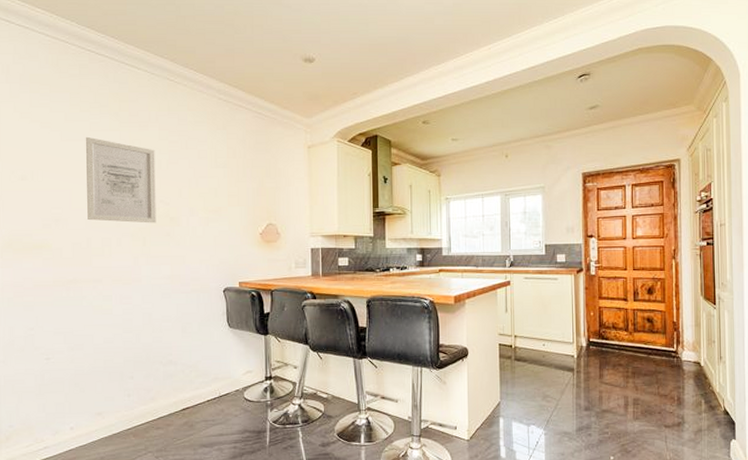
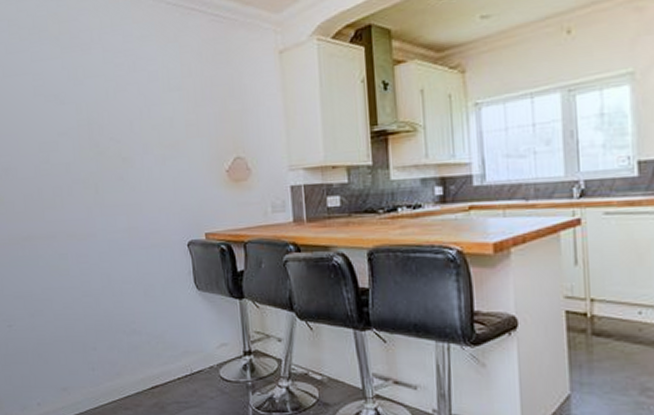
wall art: present [86,136,156,223] -> none [28,69,108,168]

